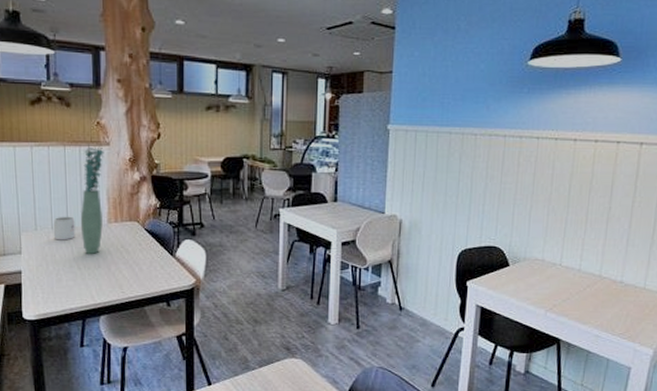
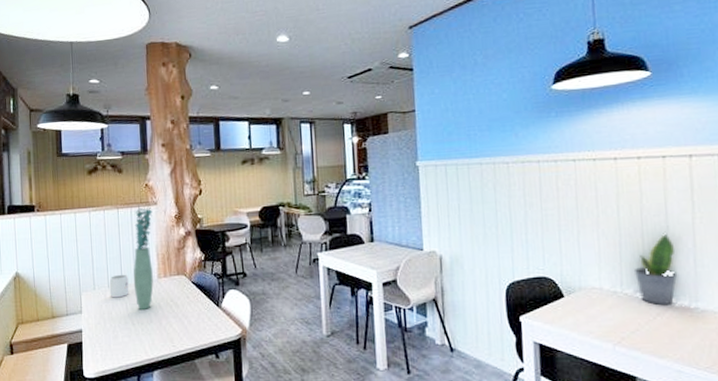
potted plant: none [574,212,613,279] -> present [633,231,677,306]

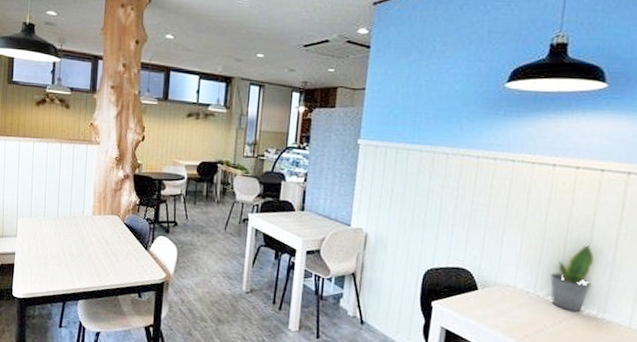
mug: present [109,274,129,298] -> none [45,205,64,228]
vase: present [133,205,154,310] -> none [68,142,95,243]

